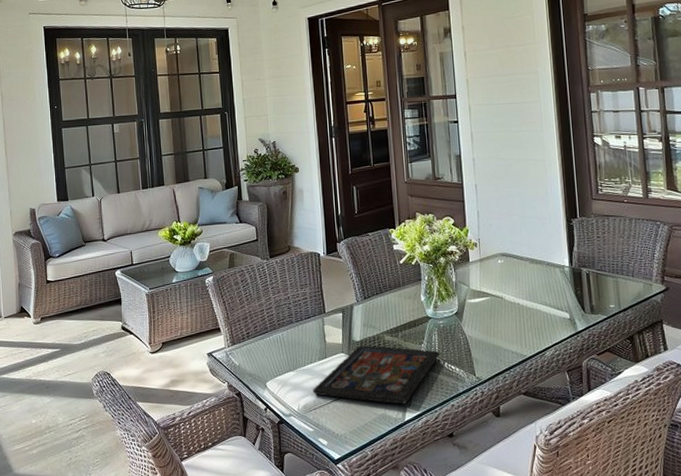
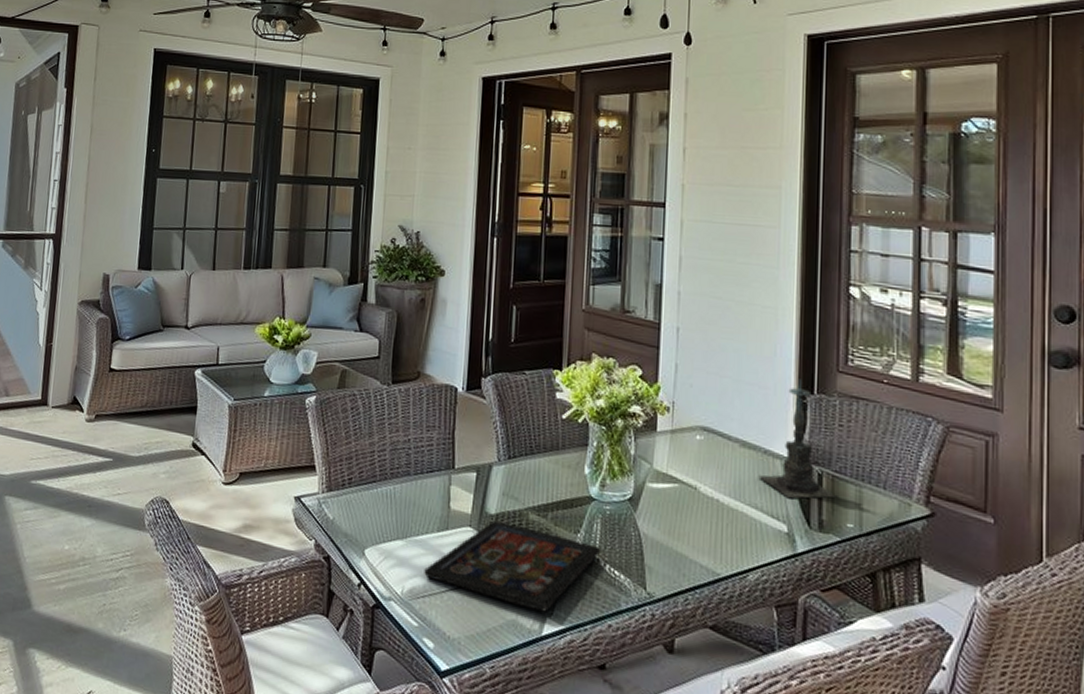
candle holder: none [545,208,600,293] -> present [758,379,836,499]

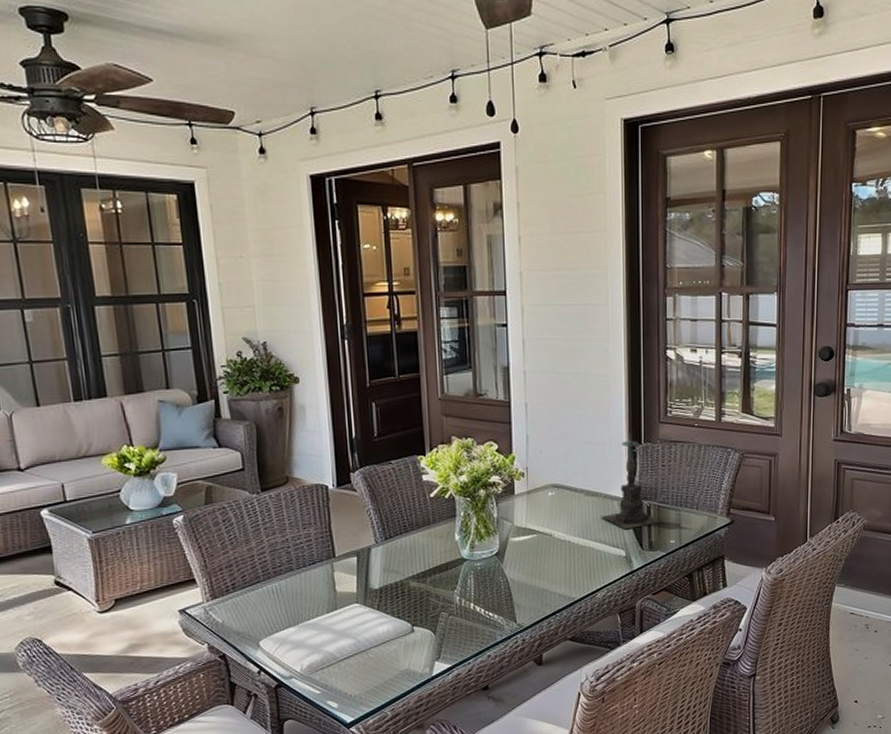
decorative tray: present [424,520,601,612] -> none [319,593,476,658]

